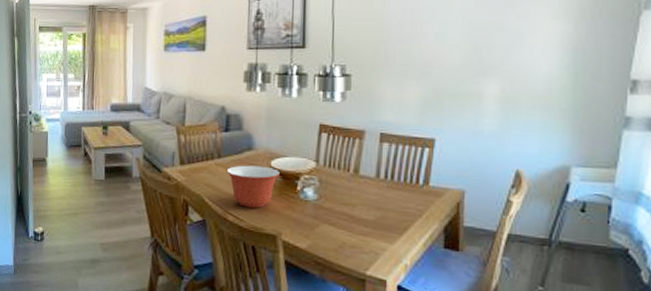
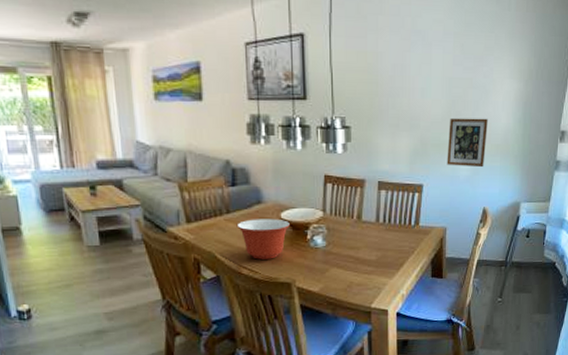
picture frame: none [466,65,522,122] -> present [446,118,488,168]

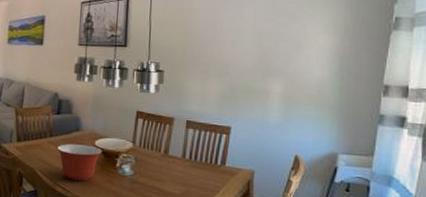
picture frame: present [446,118,488,168] -> none [256,67,301,116]

